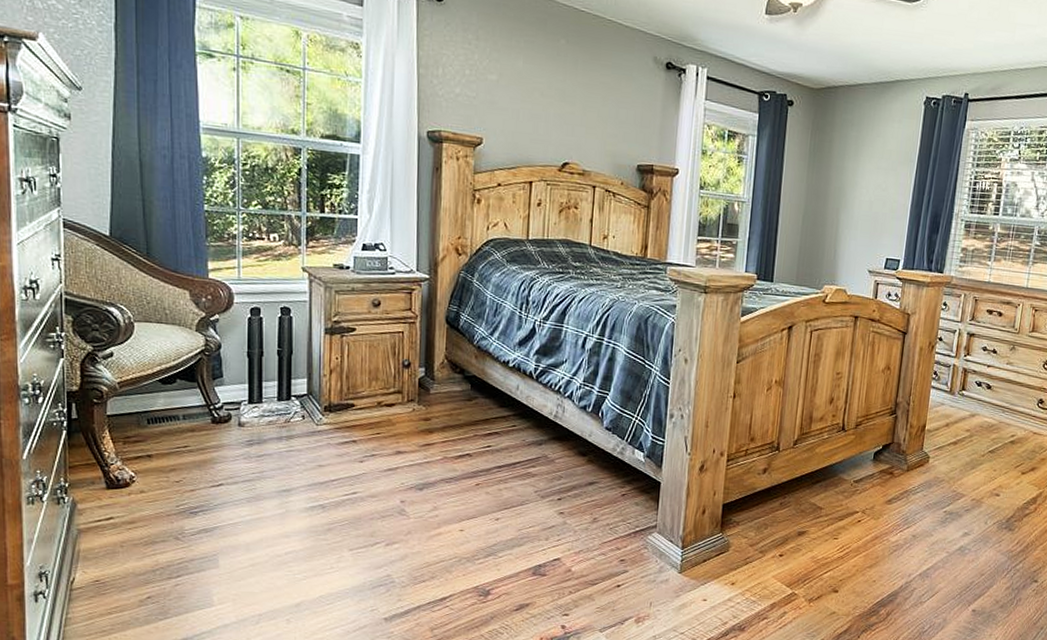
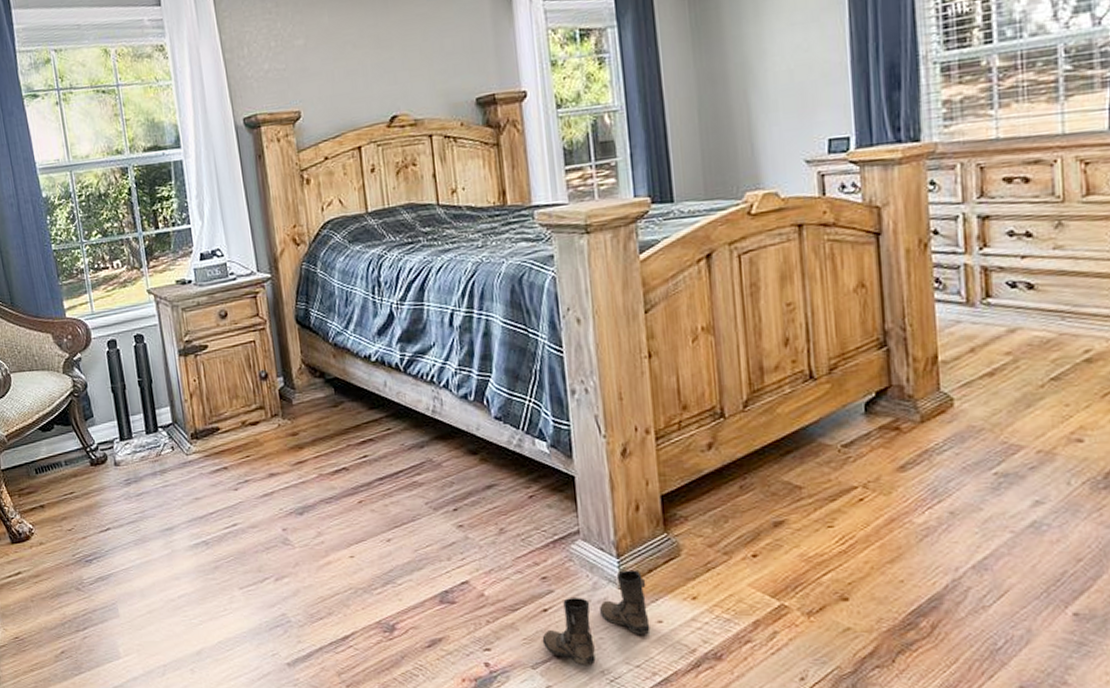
boots: none [612,559,700,632] -> present [542,569,651,667]

